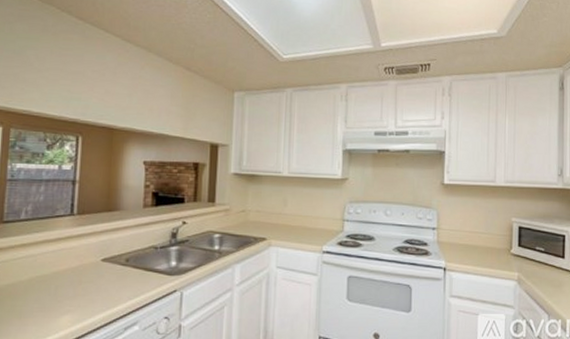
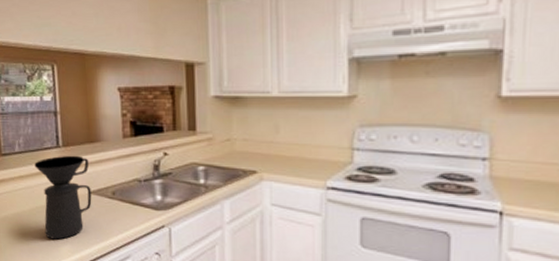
coffee maker: none [41,223,105,310] -> present [34,155,92,240]

